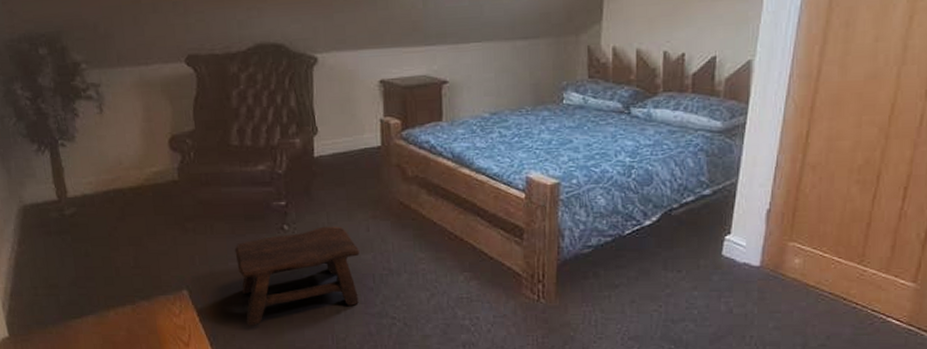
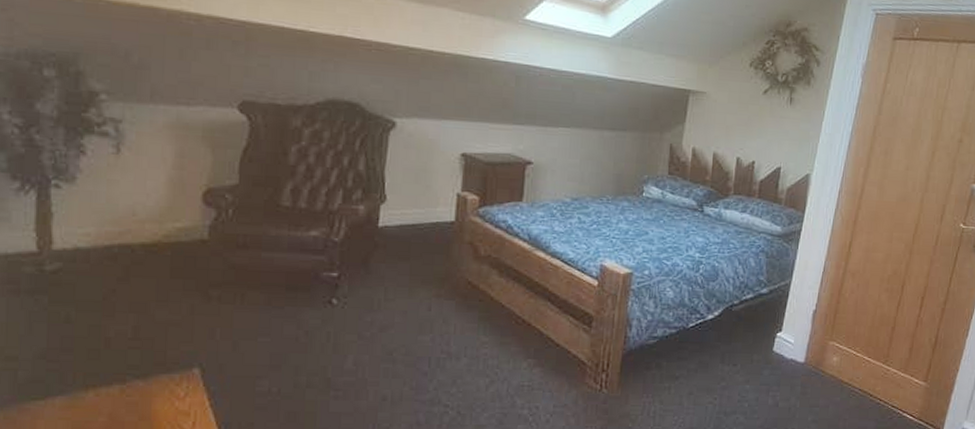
stool: present [234,226,359,326] -> none [268,302,417,412]

